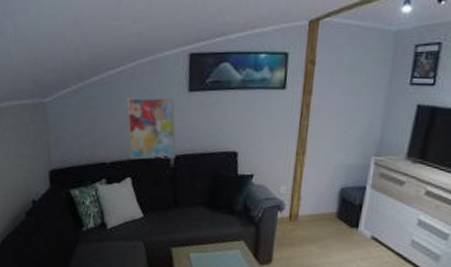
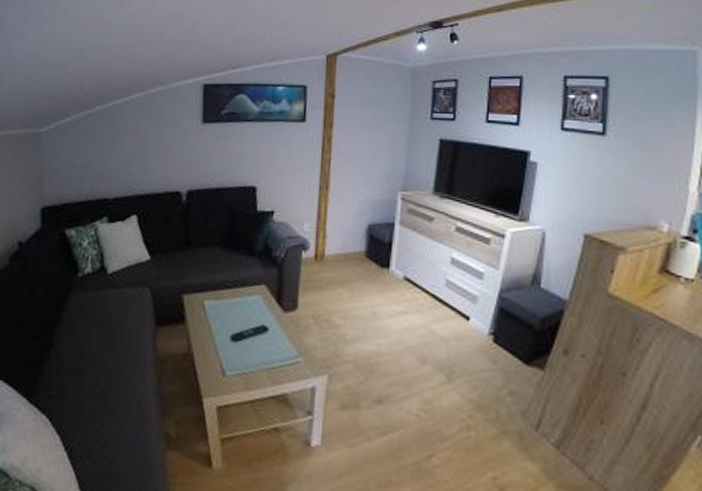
wall art: present [126,97,176,160] -> none [133,128,188,195]

